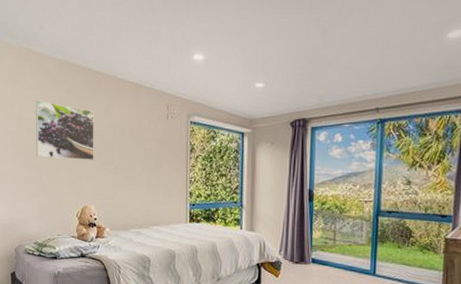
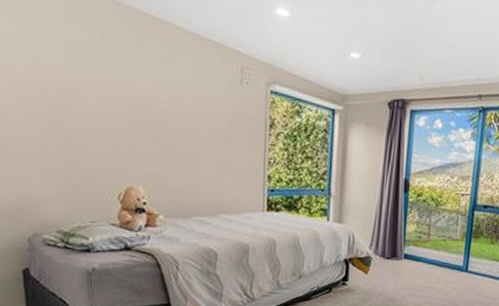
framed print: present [36,100,94,161] -> none [56,42,143,130]

